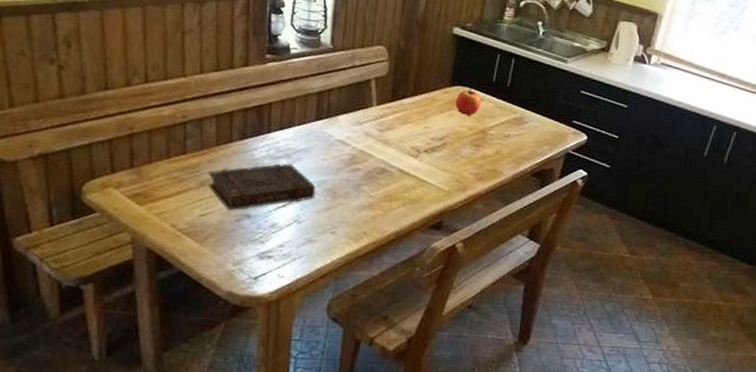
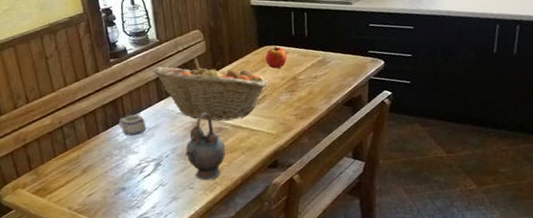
book: present [208,163,316,211] -> none [86,140,171,188]
mug: none [260,128,294,156] -> present [119,114,146,137]
fruit basket: none [316,78,453,163] -> present [152,63,269,121]
teapot: none [335,146,385,228] -> present [185,112,226,181]

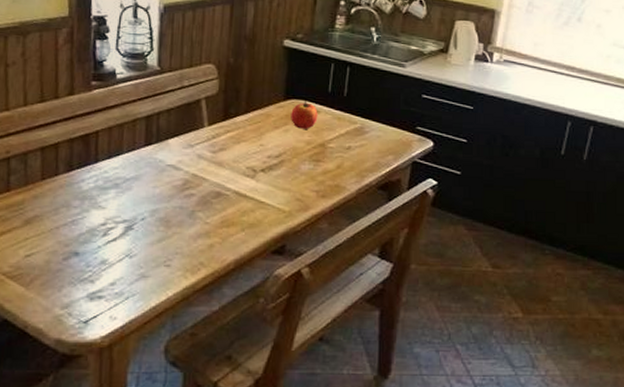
mug: present [119,114,146,137] -> none [87,158,123,186]
fruit basket: present [152,63,269,121] -> none [144,102,290,185]
teapot: present [185,112,226,181] -> none [168,170,222,259]

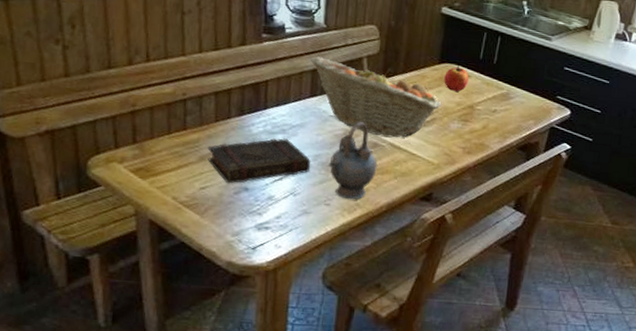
book: none [33,193,148,249] -> present [207,138,311,184]
fruit basket: none [144,102,290,185] -> present [310,57,442,138]
teapot: none [168,170,222,259] -> present [329,122,377,200]

